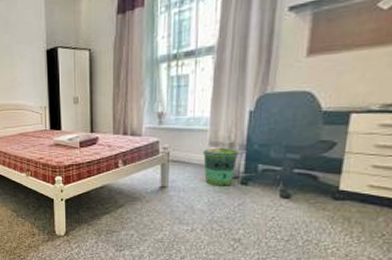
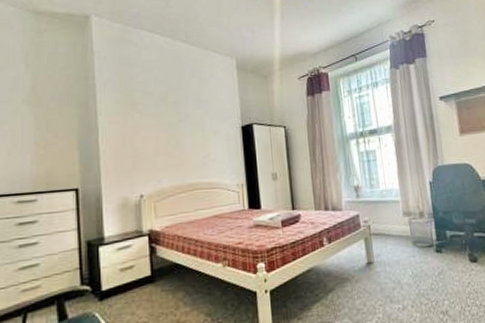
trash can: present [203,148,238,186] -> none [400,217,429,257]

